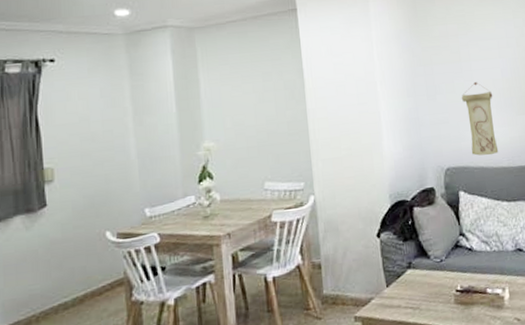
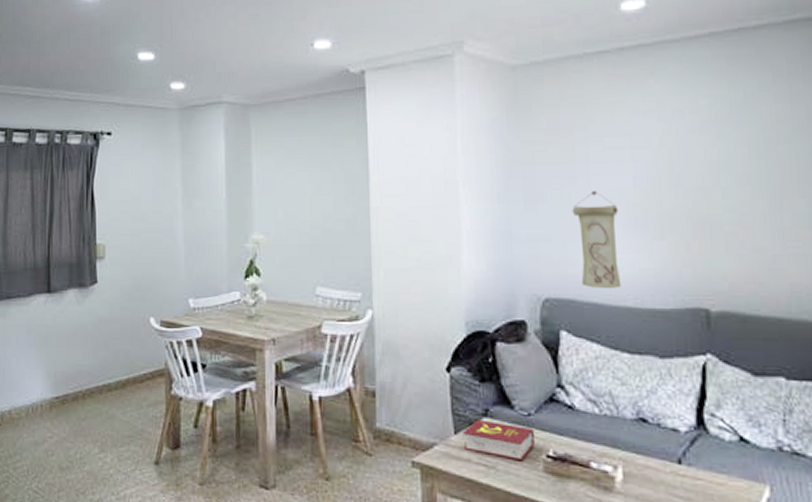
book: none [393,271,447,299] -> present [462,419,536,461]

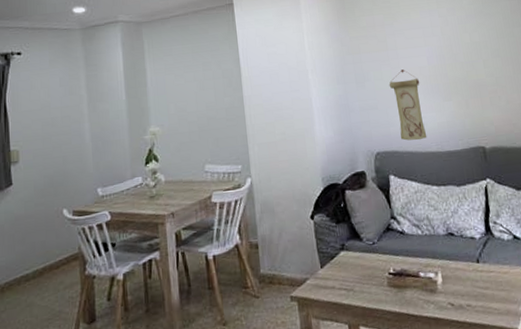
book: present [462,419,536,461] -> none [327,253,380,282]

